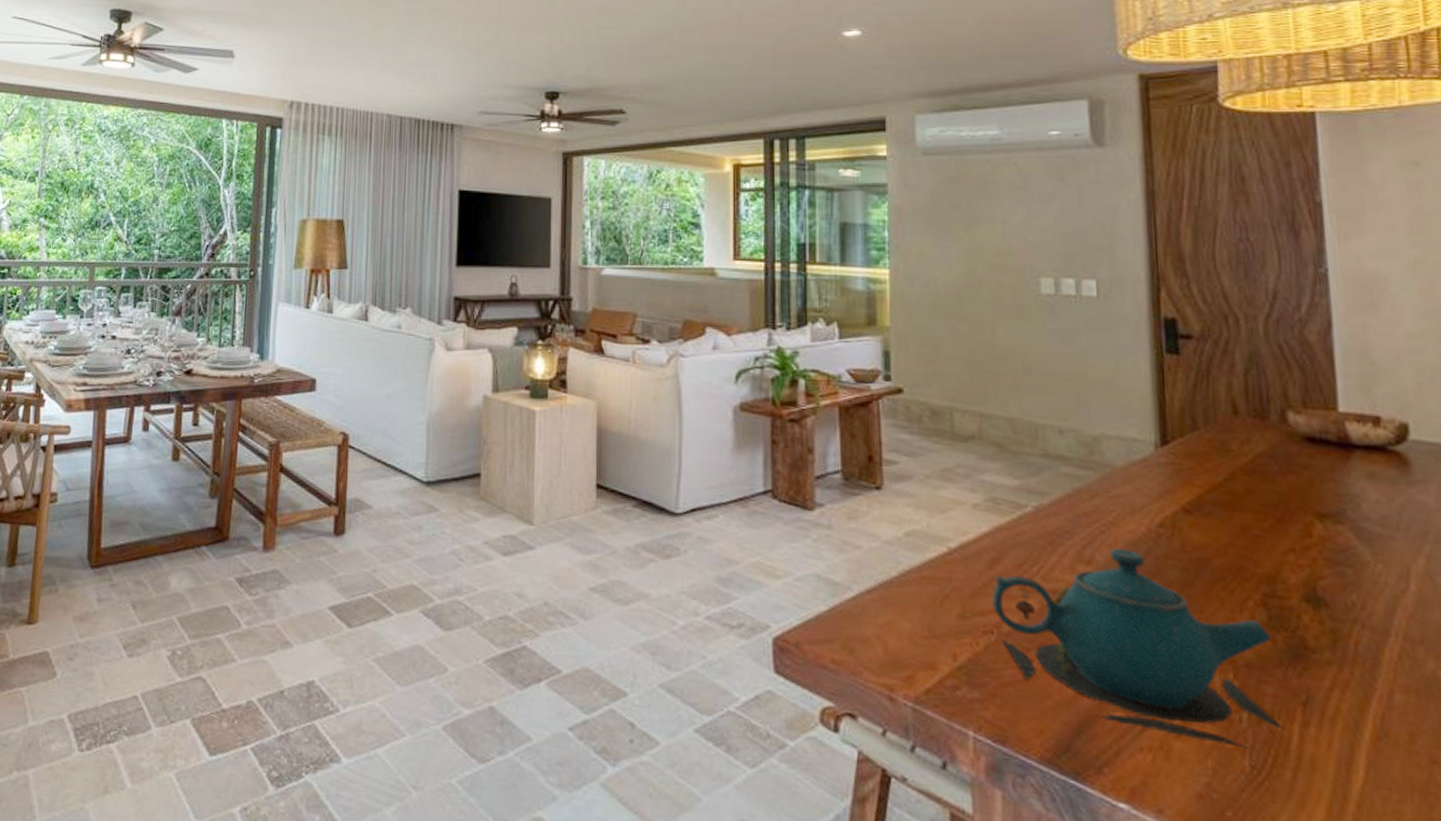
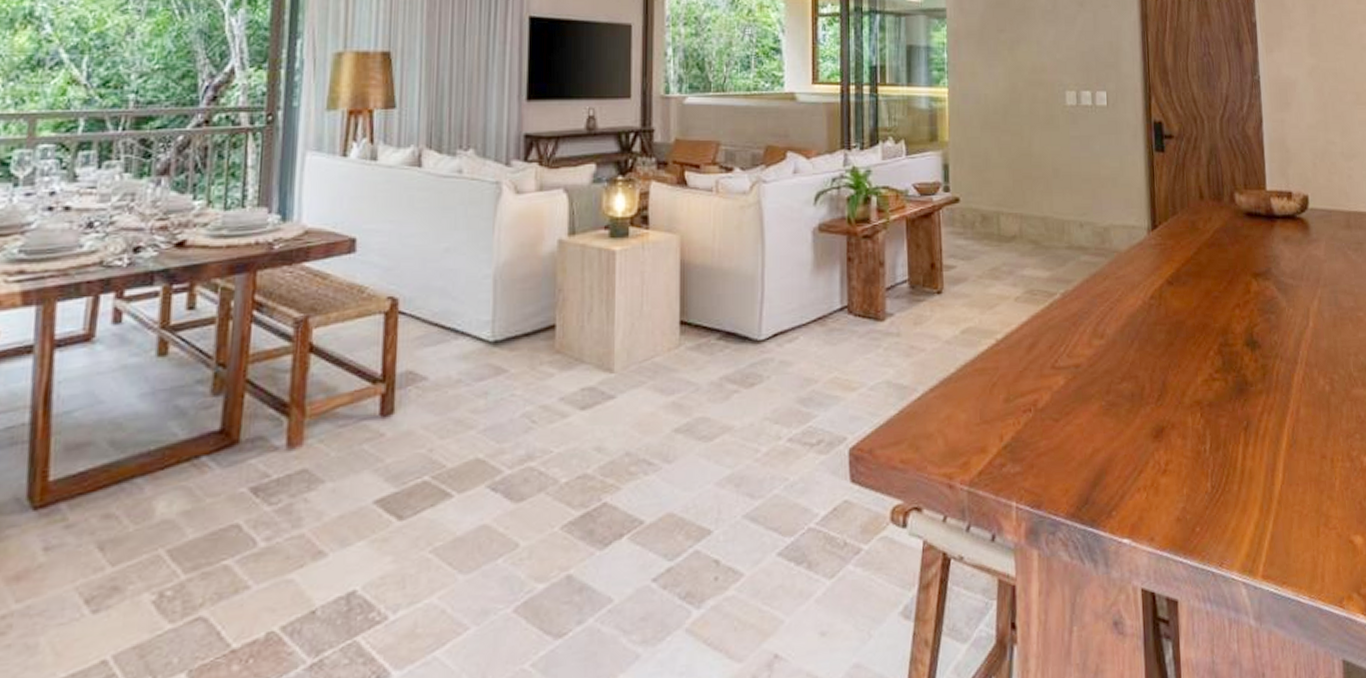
teapot: present [992,548,1285,750] -> none [1030,321,1234,474]

